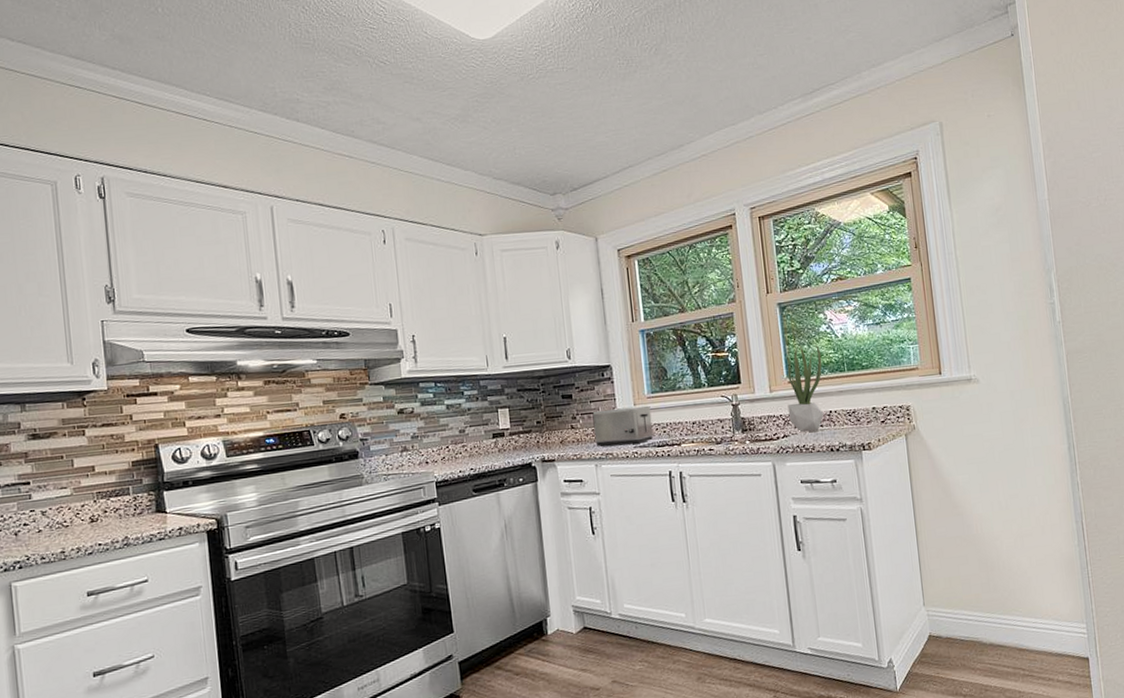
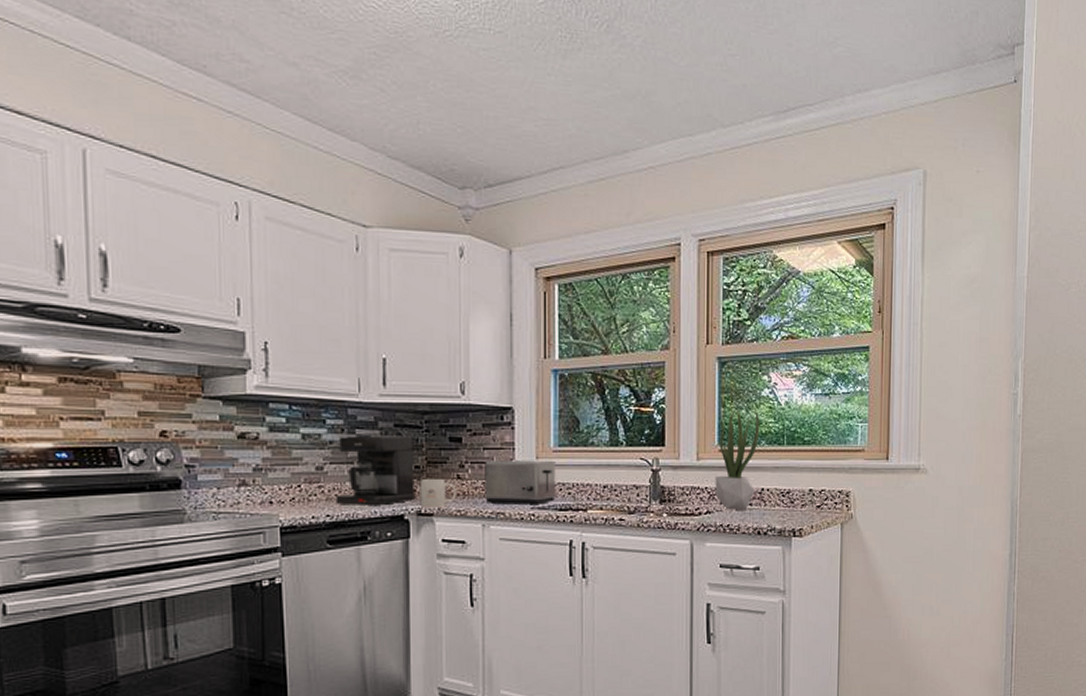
coffee maker: none [475,397,539,460] -> present [335,435,415,507]
mug: none [541,429,572,456] -> present [419,478,456,509]

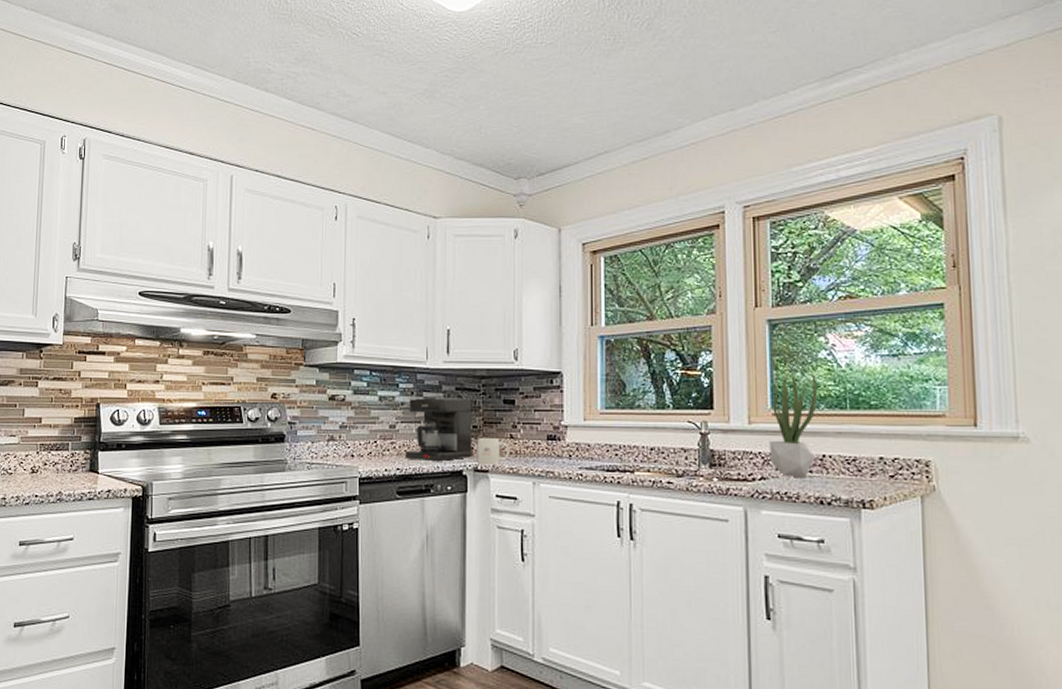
toaster: present [485,460,556,504] -> none [535,421,603,464]

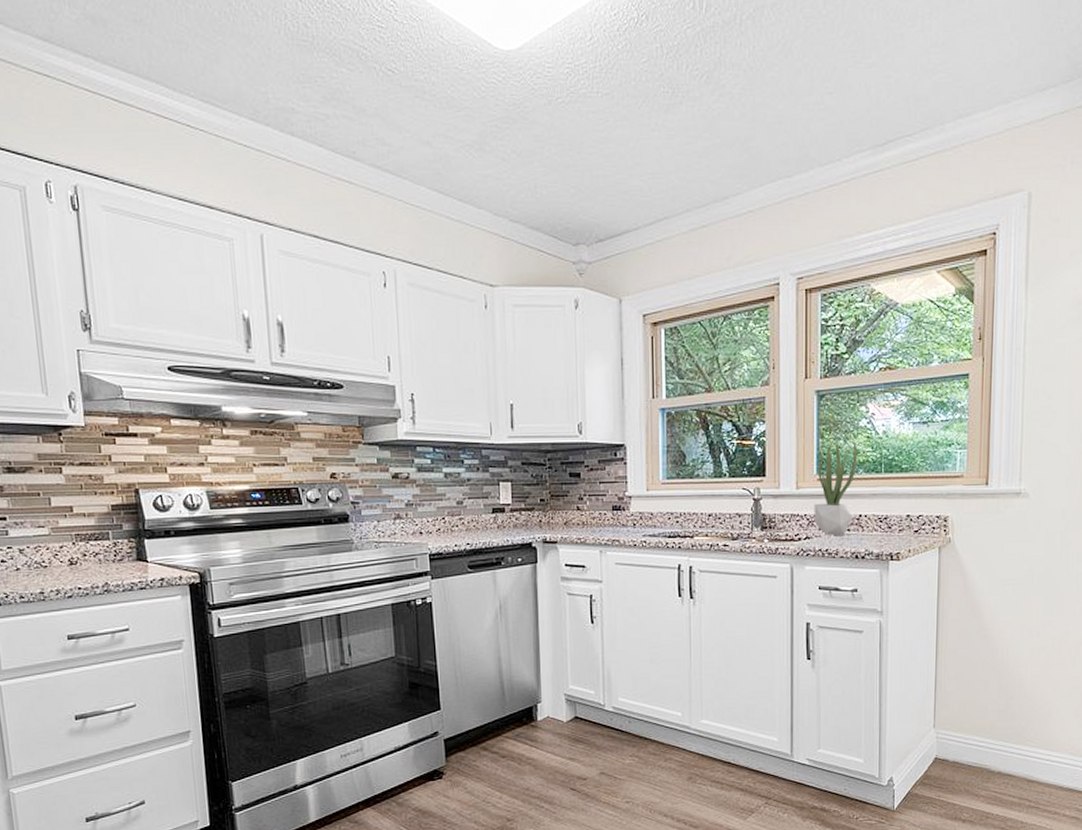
coffee maker: present [405,398,472,462] -> none [474,472,541,536]
mug: present [476,437,509,466] -> none [544,509,577,537]

